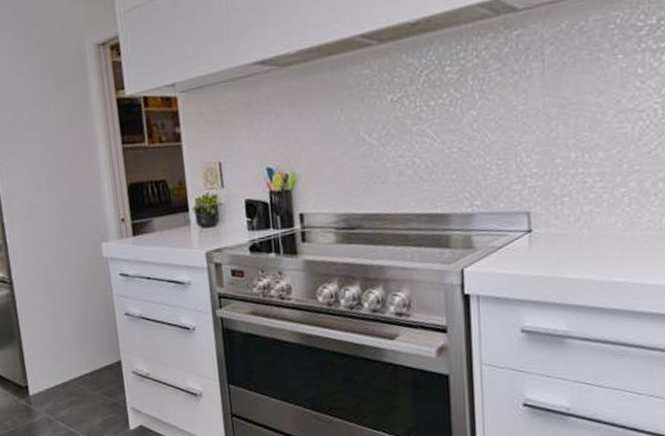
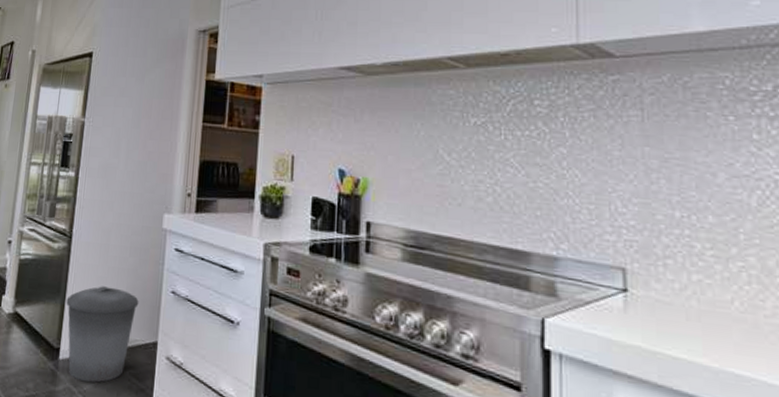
trash can: none [22,321,96,409] -> present [66,286,139,383]

